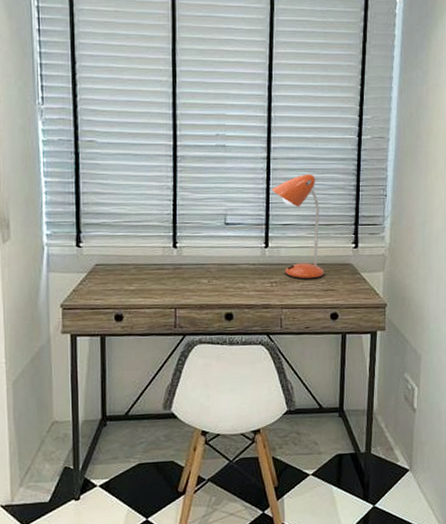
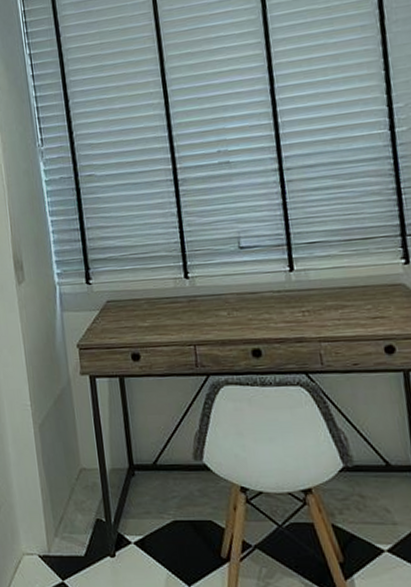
desk lamp: present [272,173,325,280] -> none [289,181,370,306]

